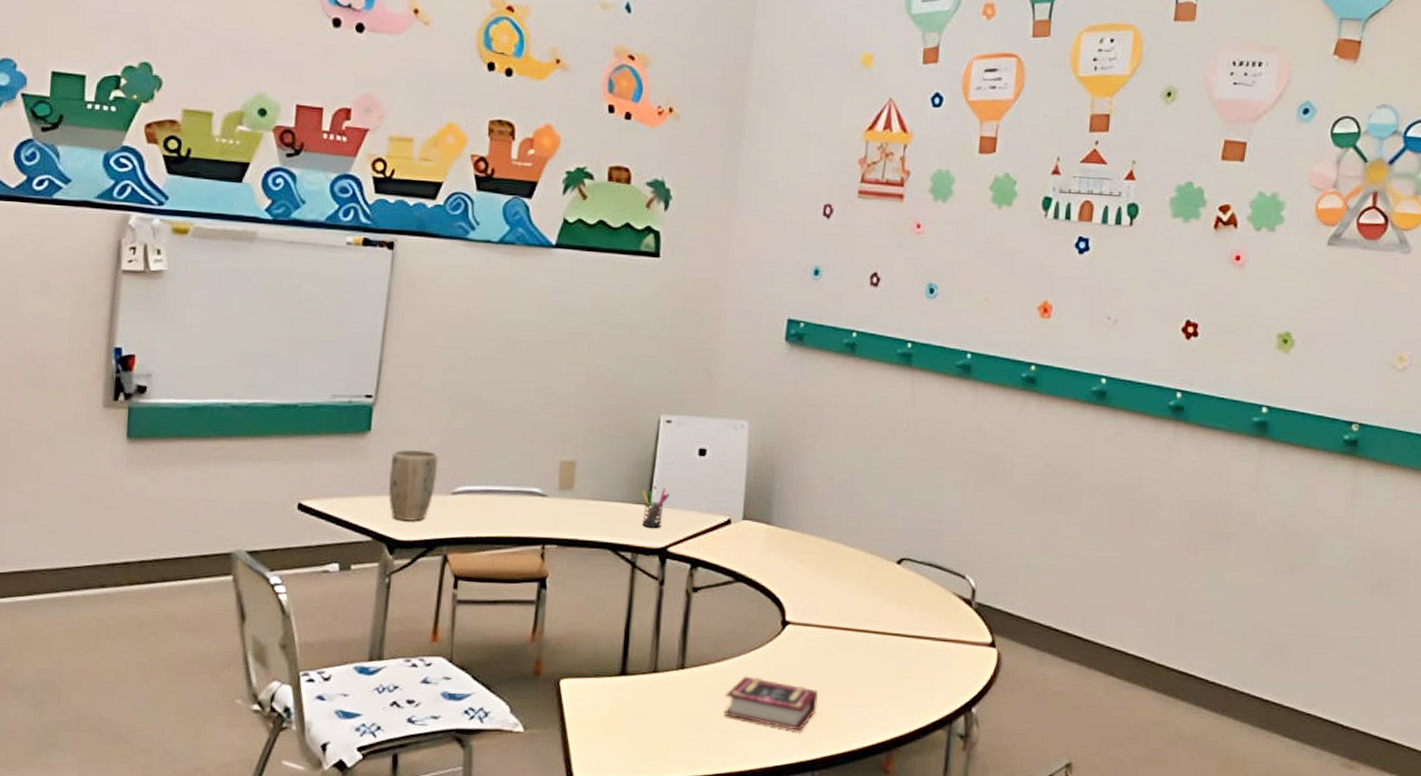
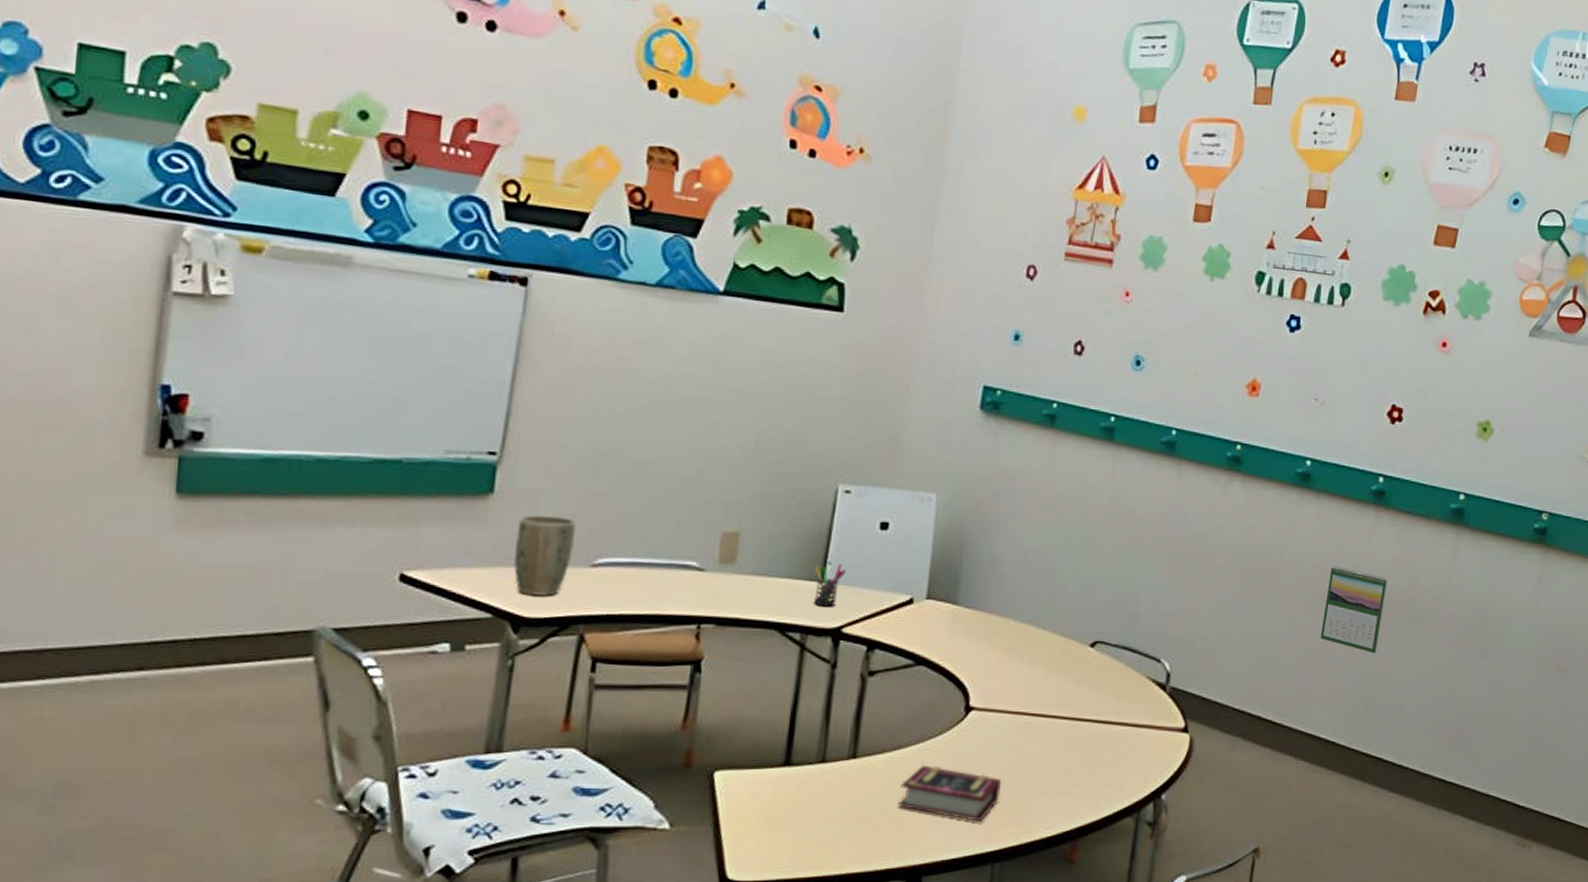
calendar: none [1124,482,1191,570] -> present [1320,565,1388,654]

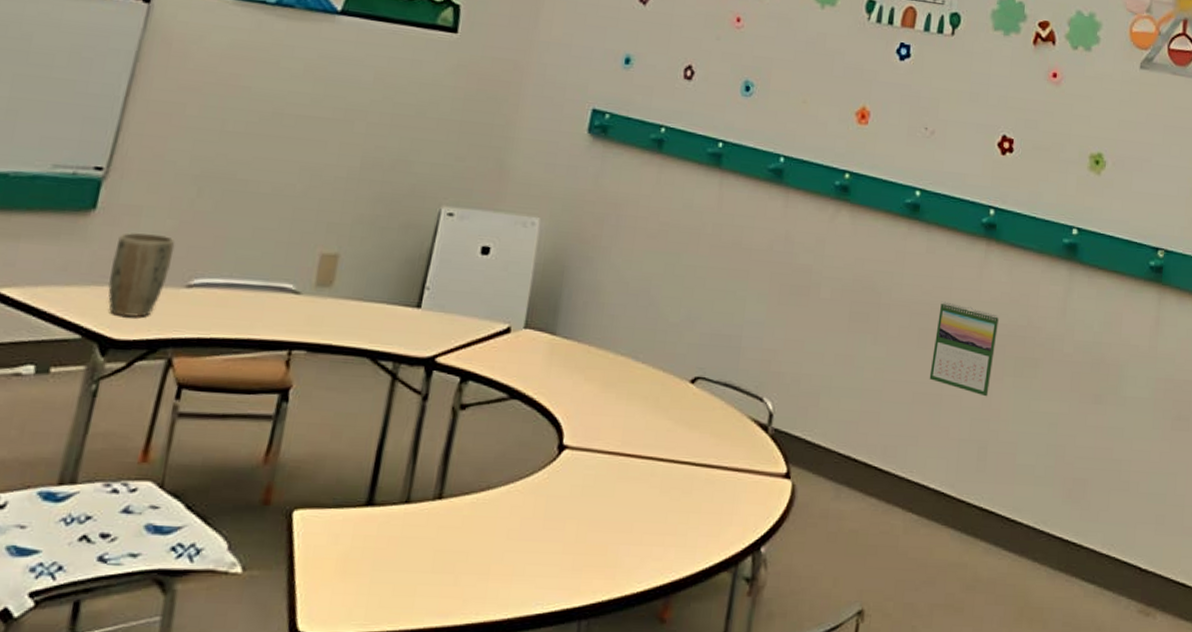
pen holder: present [814,564,846,607] -> none [409,289,444,335]
book: present [898,765,1001,822] -> none [482,508,593,573]

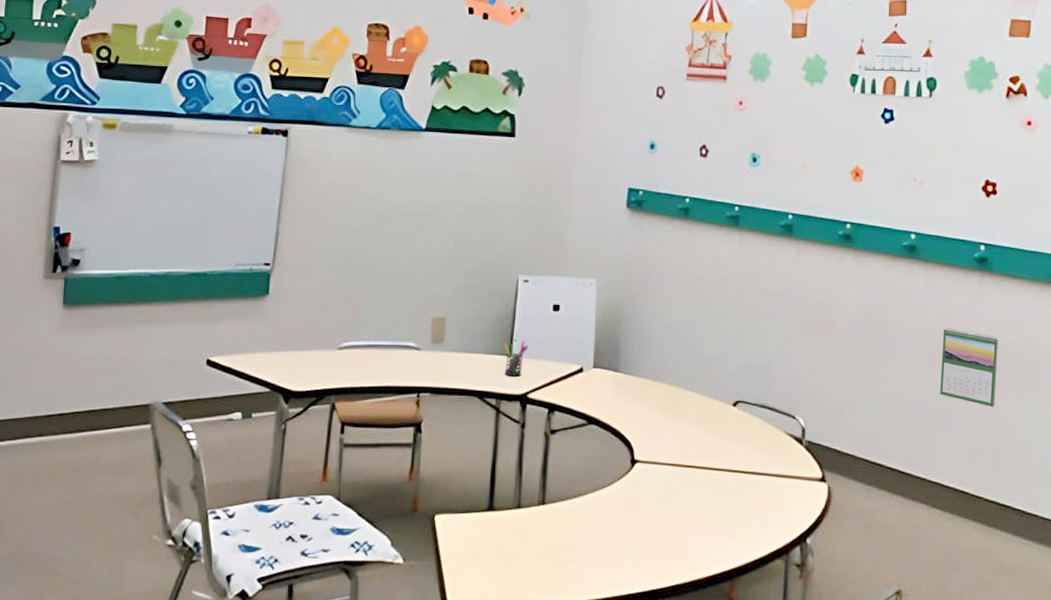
plant pot: present [108,232,175,318] -> none [284,310,327,374]
pen holder: none [409,289,444,335] -> present [504,340,528,377]

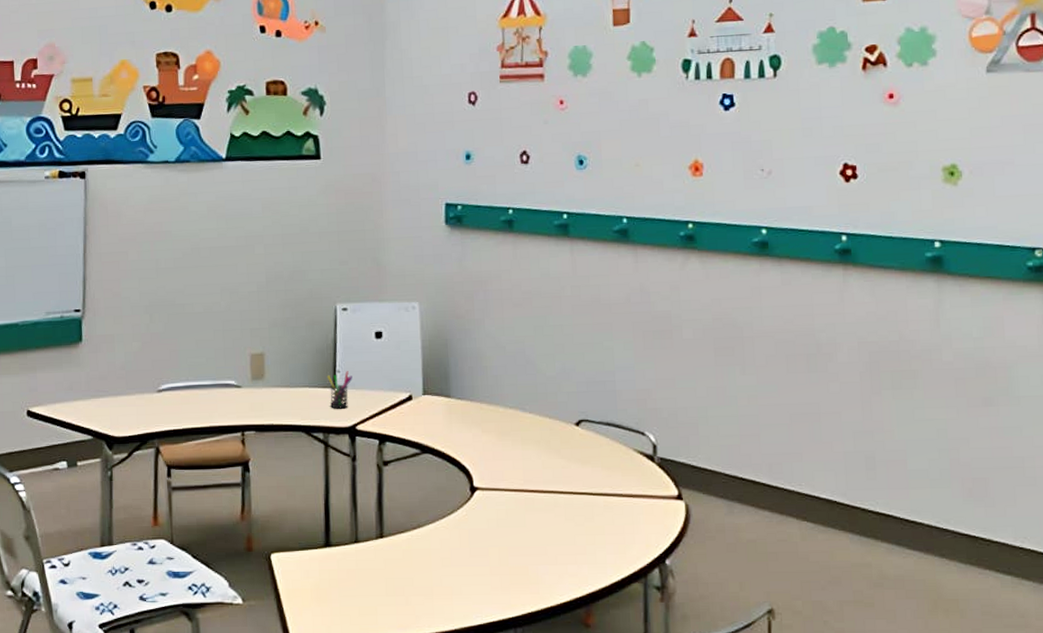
calendar: present [939,327,999,408] -> none [804,327,869,411]

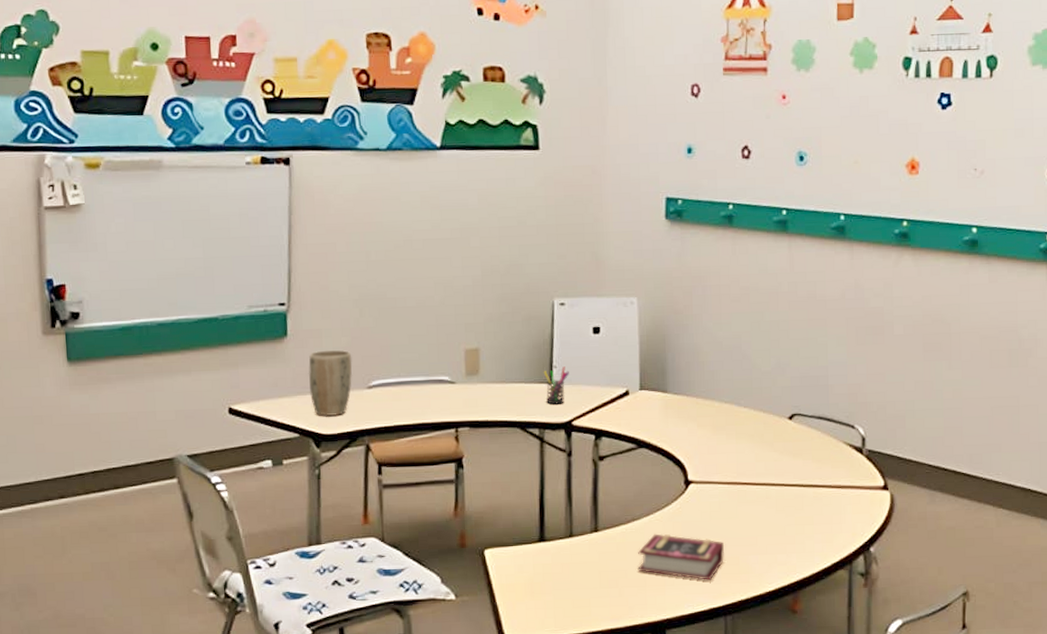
plant pot: none [102,354,143,420] -> present [308,349,353,417]
book: none [424,541,513,590] -> present [637,534,724,580]

